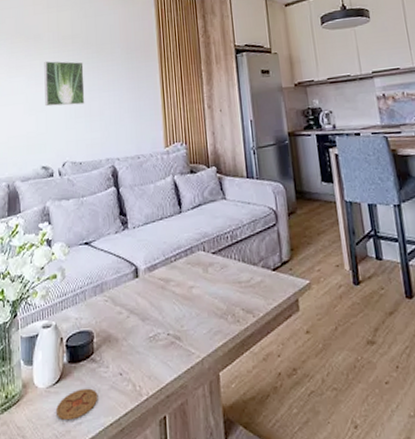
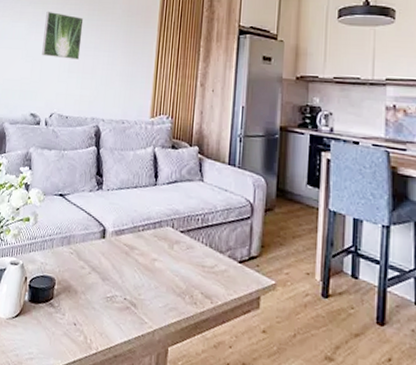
coaster: present [56,388,98,421] -> none [12,327,52,354]

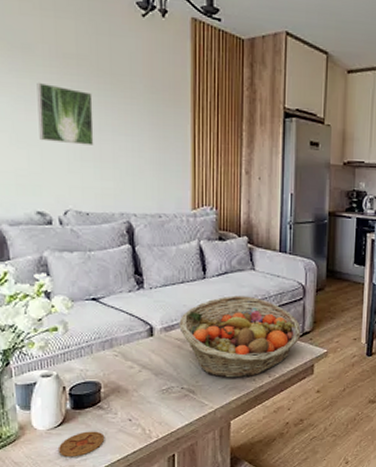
coaster: none [12,327,52,354] -> present [59,431,105,458]
fruit basket: none [128,206,248,300] -> present [179,295,301,379]

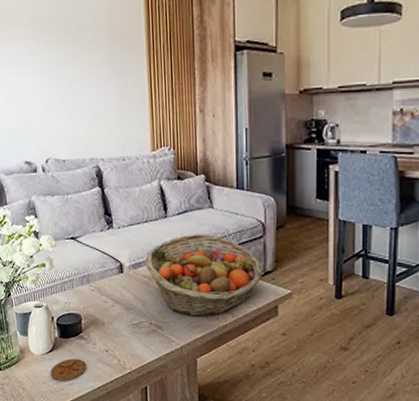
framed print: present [37,82,94,145] -> none [20,47,67,99]

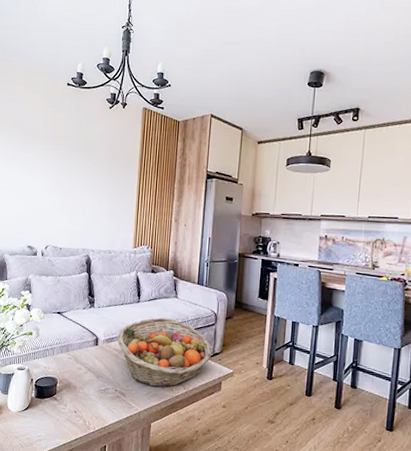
coaster: present [51,358,87,381] -> none [23,417,56,437]

